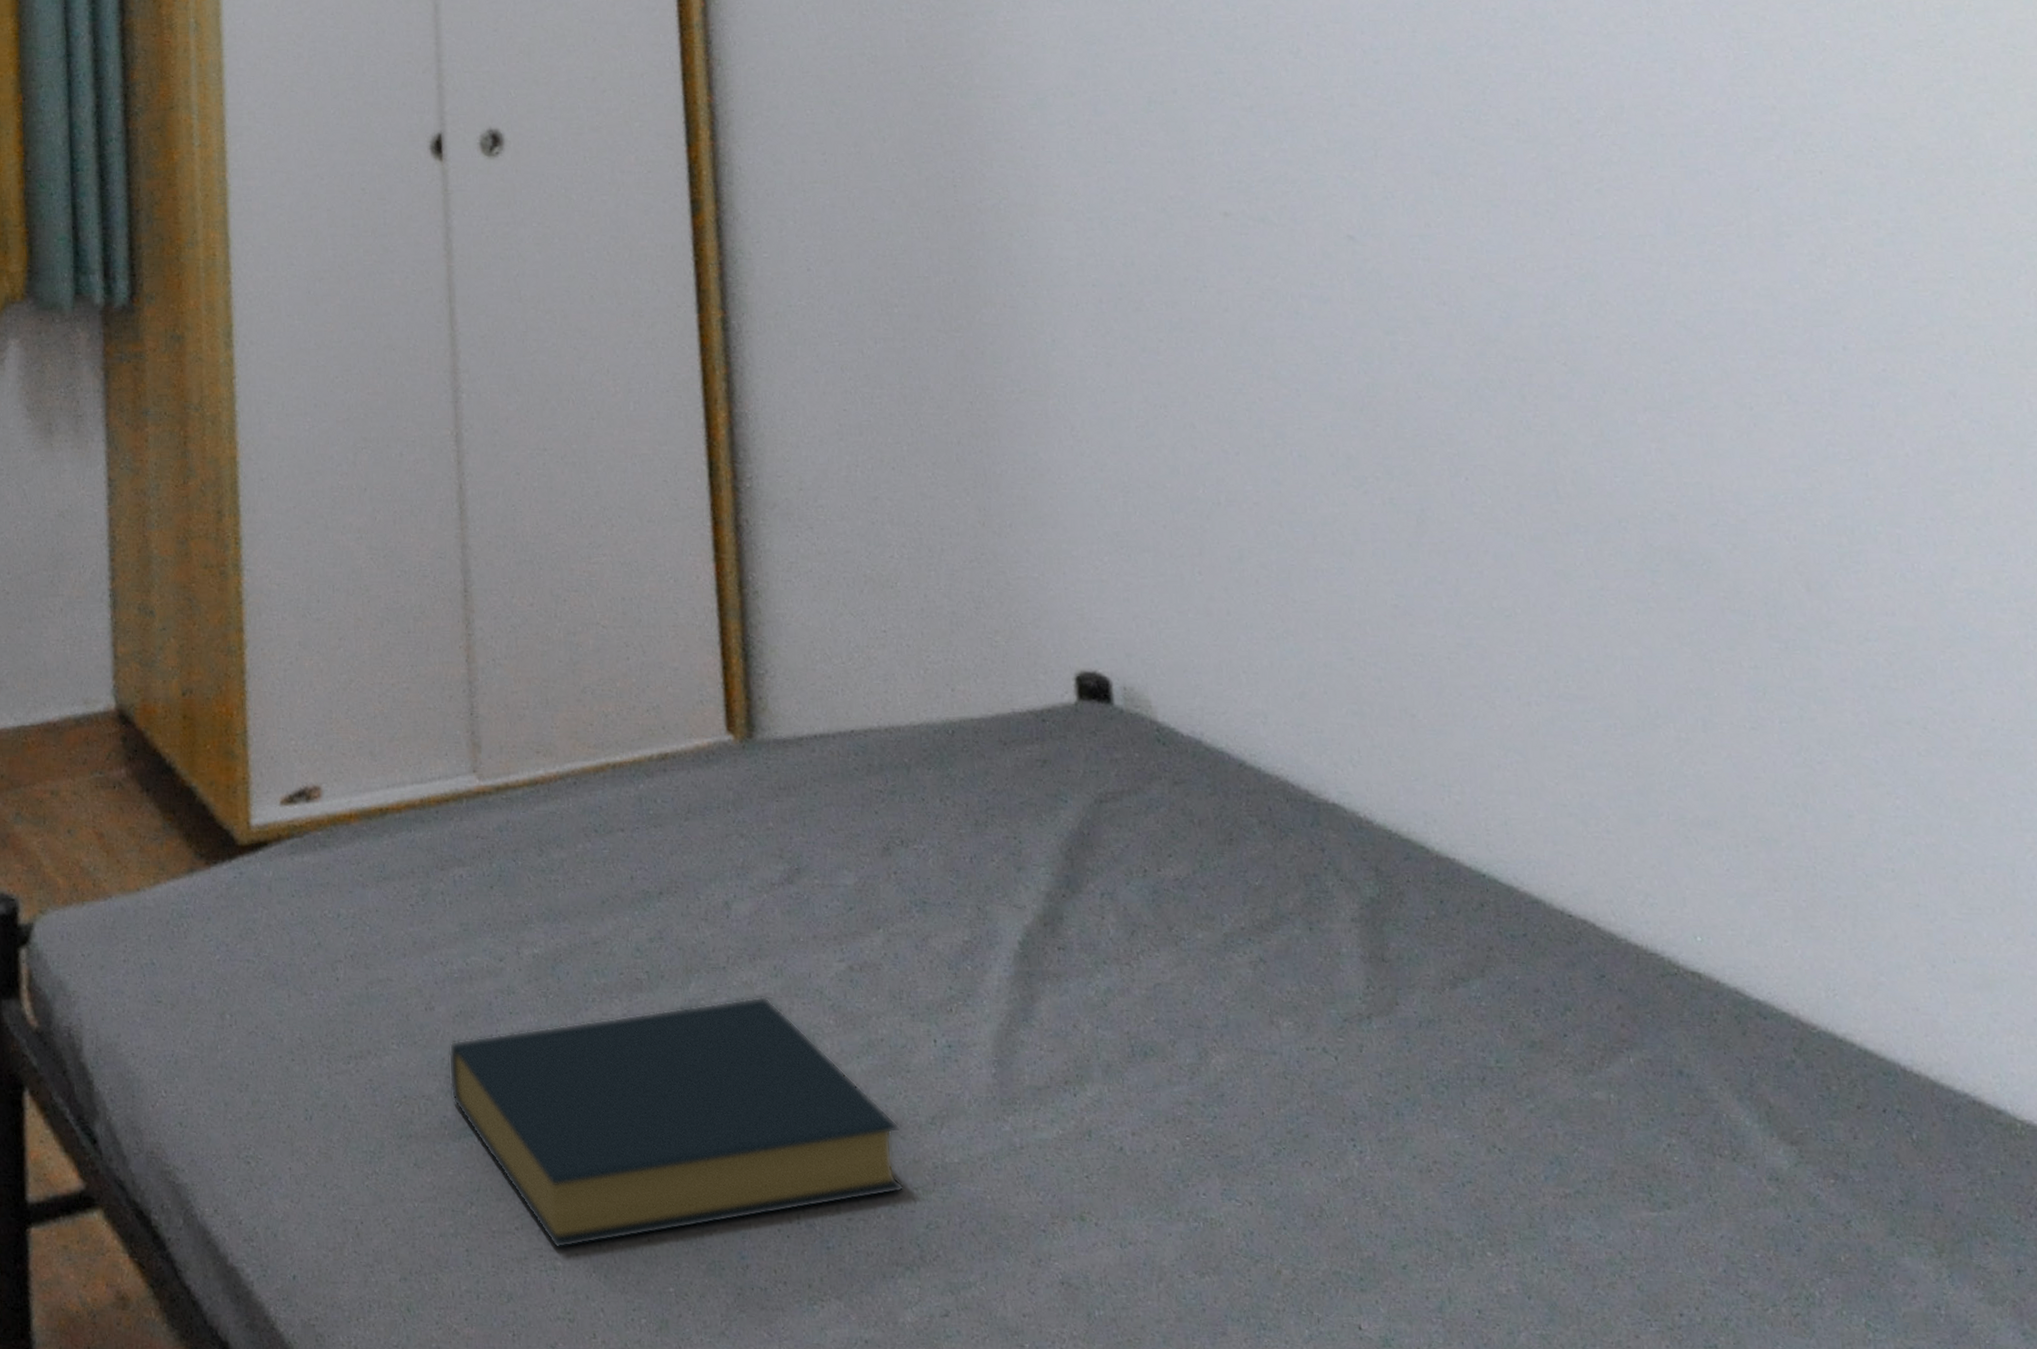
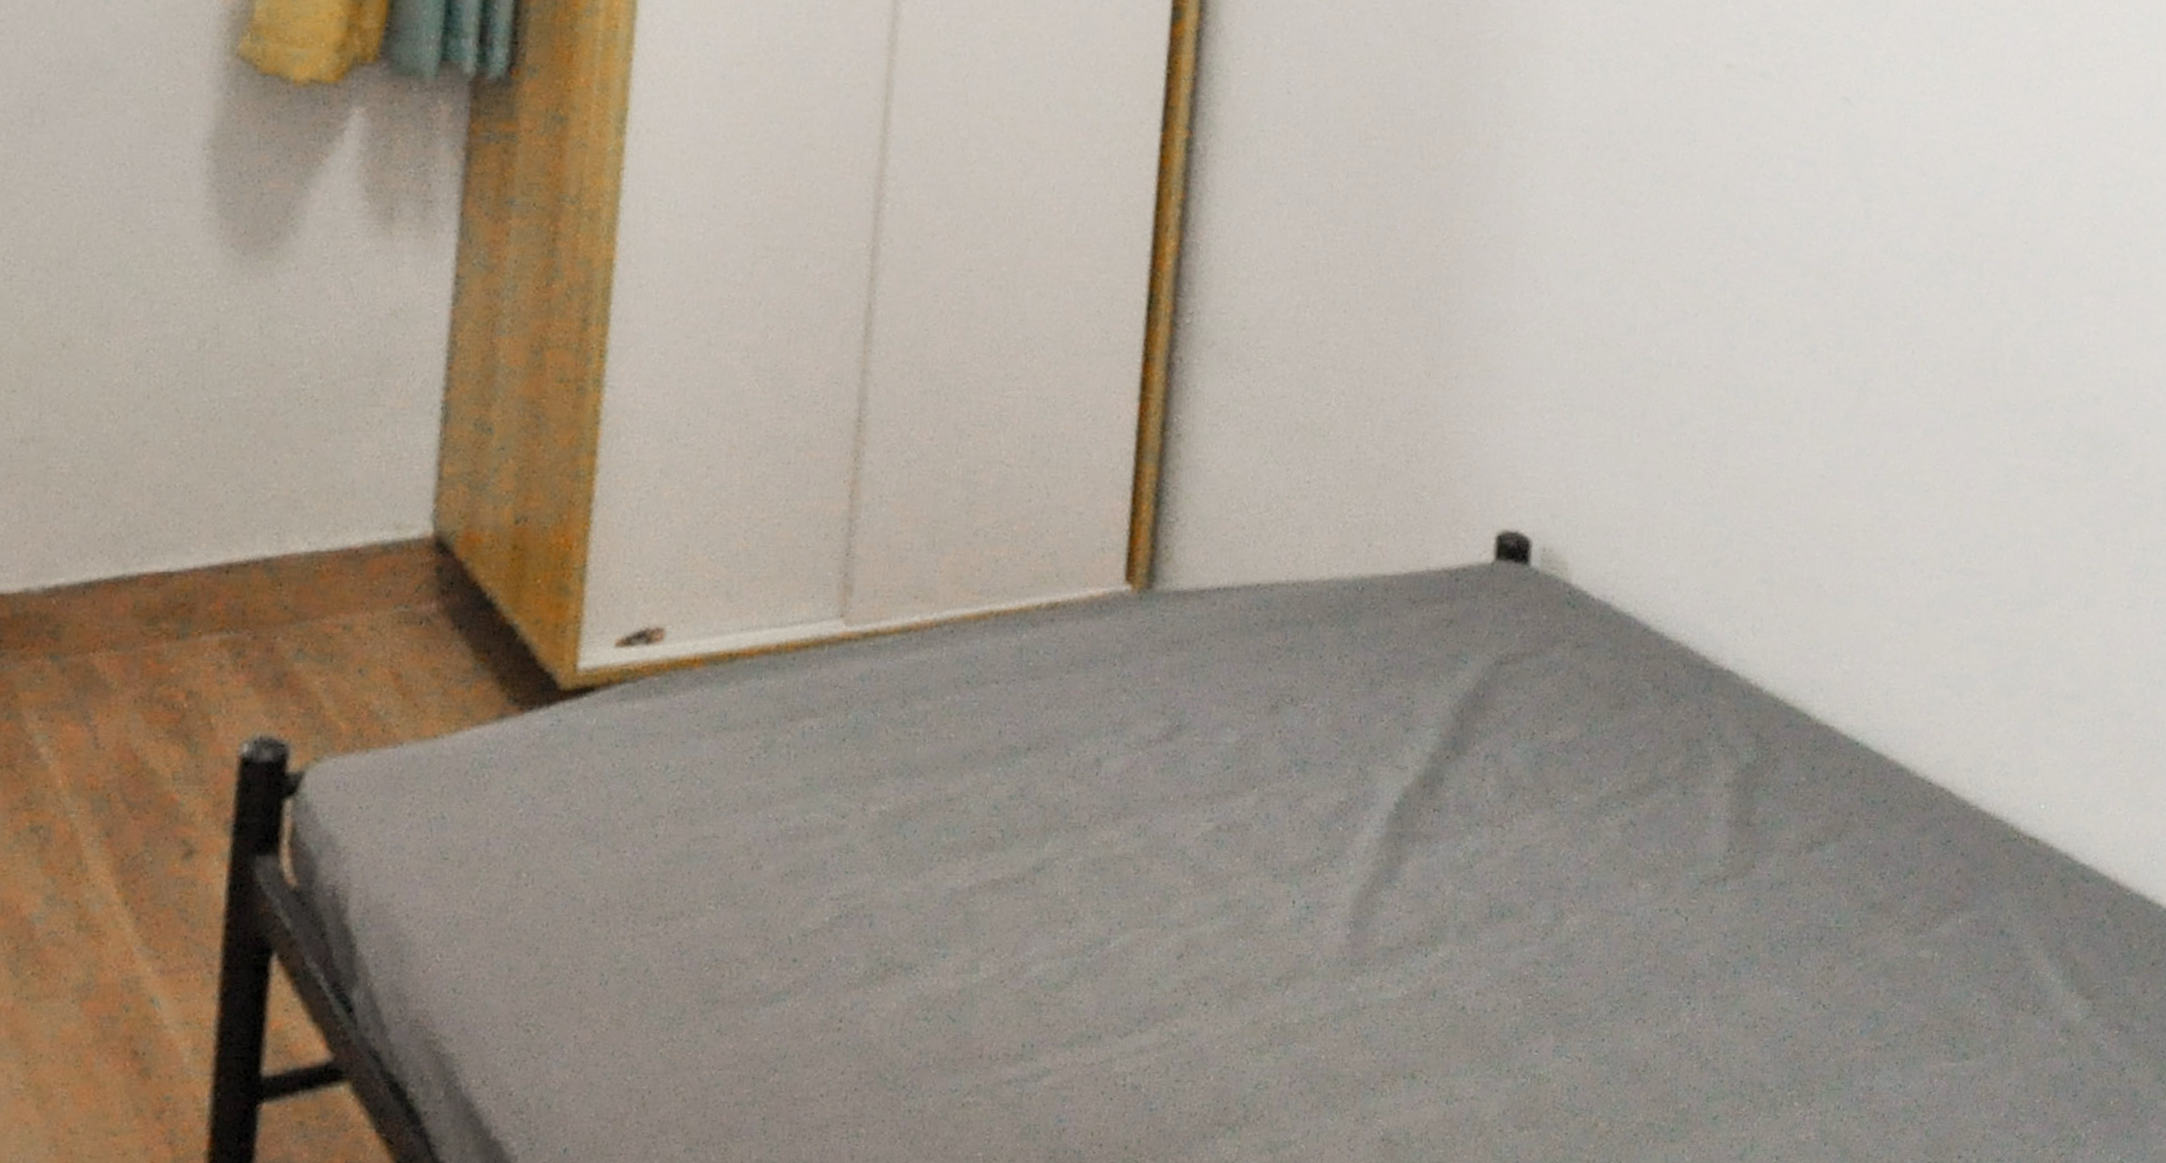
hardback book: present [448,996,904,1250] -> none [768,856,1244,1116]

